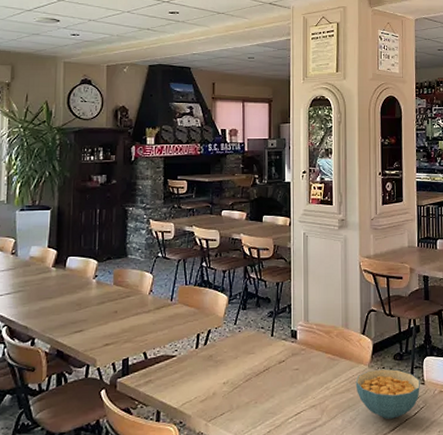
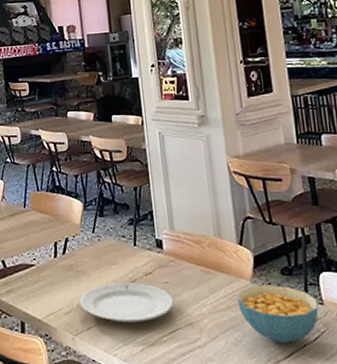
plate: none [216,370,301,408] -> present [80,283,174,324]

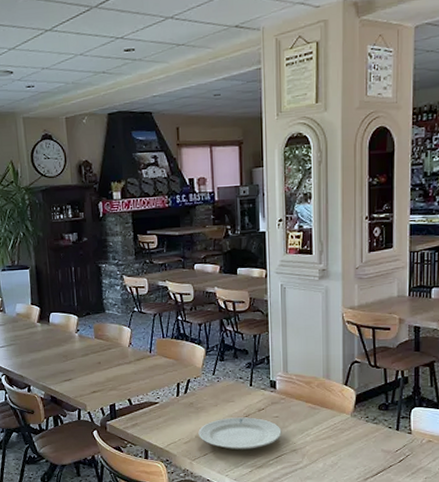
cereal bowl: present [237,285,319,343] -> none [337,418,406,465]

